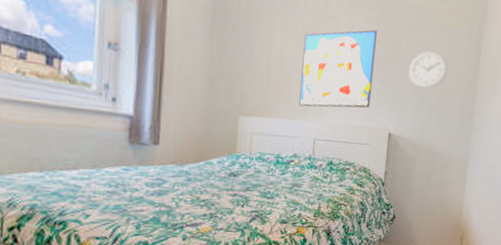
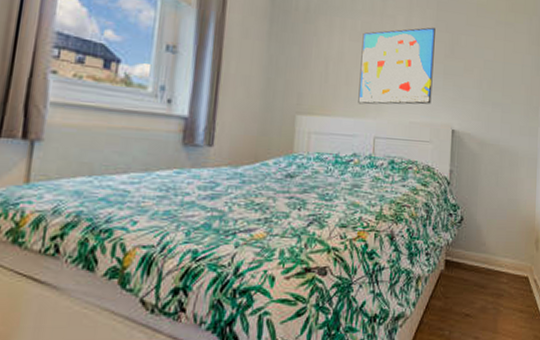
wall clock: present [408,51,448,89] -> none [469,46,509,84]

